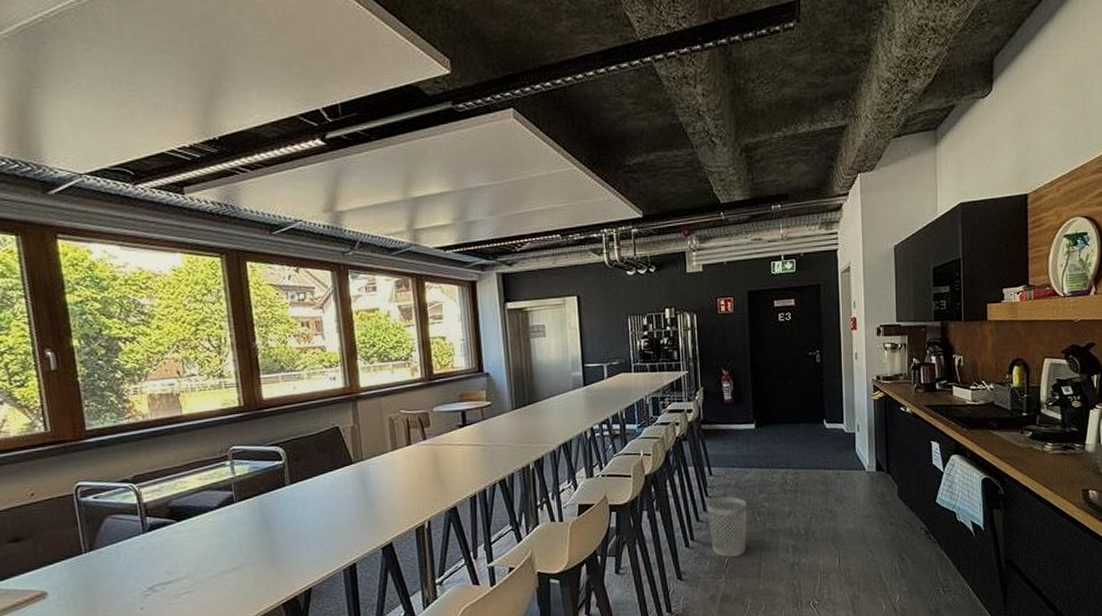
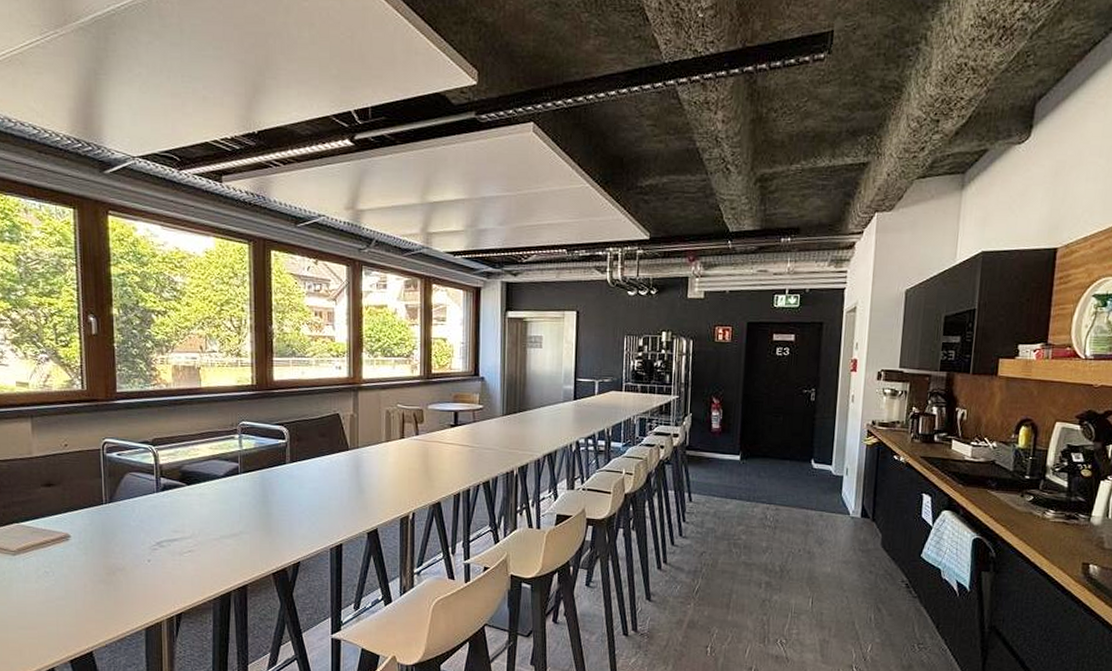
wastebasket: present [706,496,747,557] -> none [682,524,724,585]

